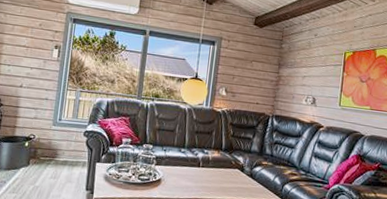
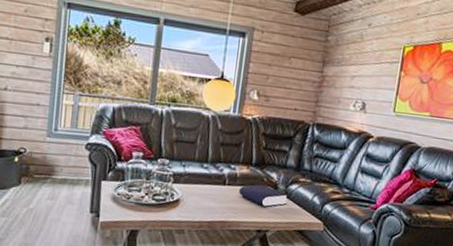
book: none [211,166,253,187] -> present [239,184,288,208]

